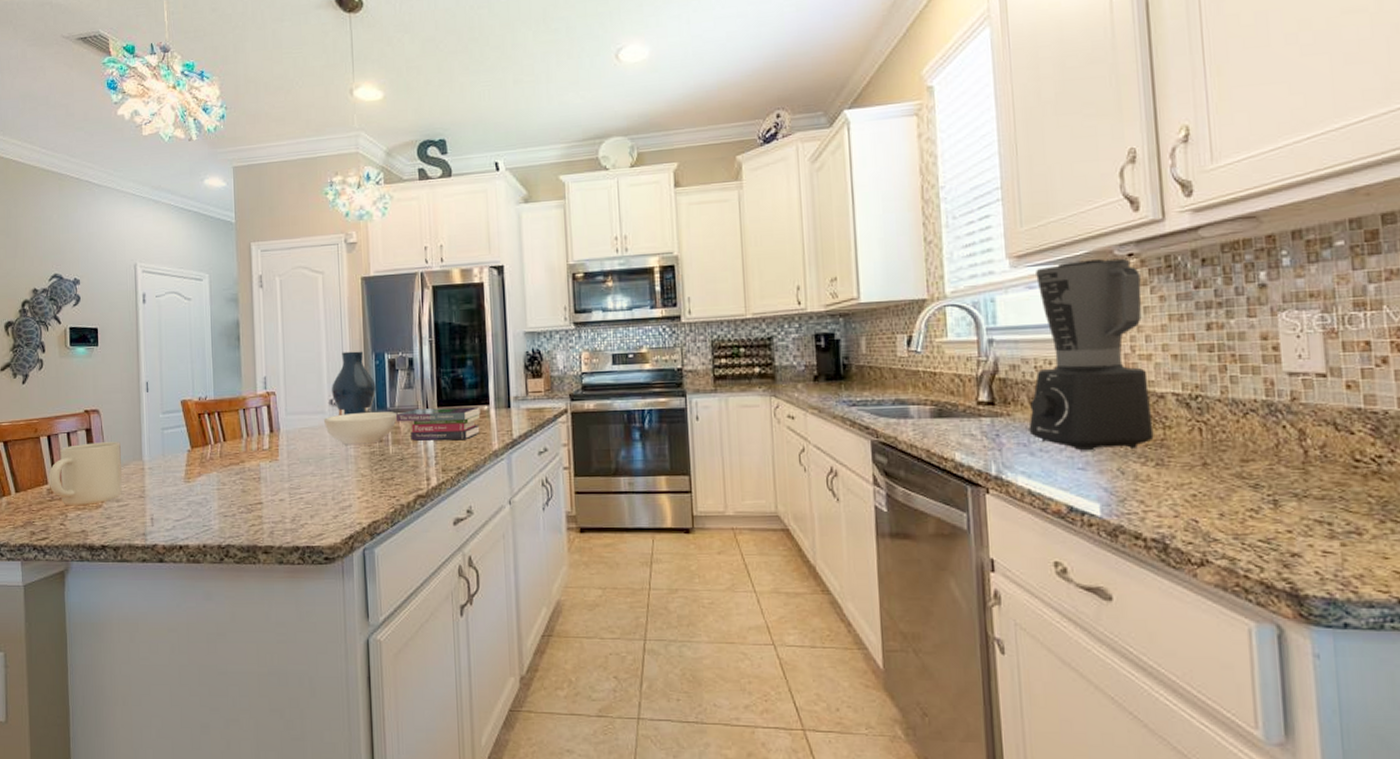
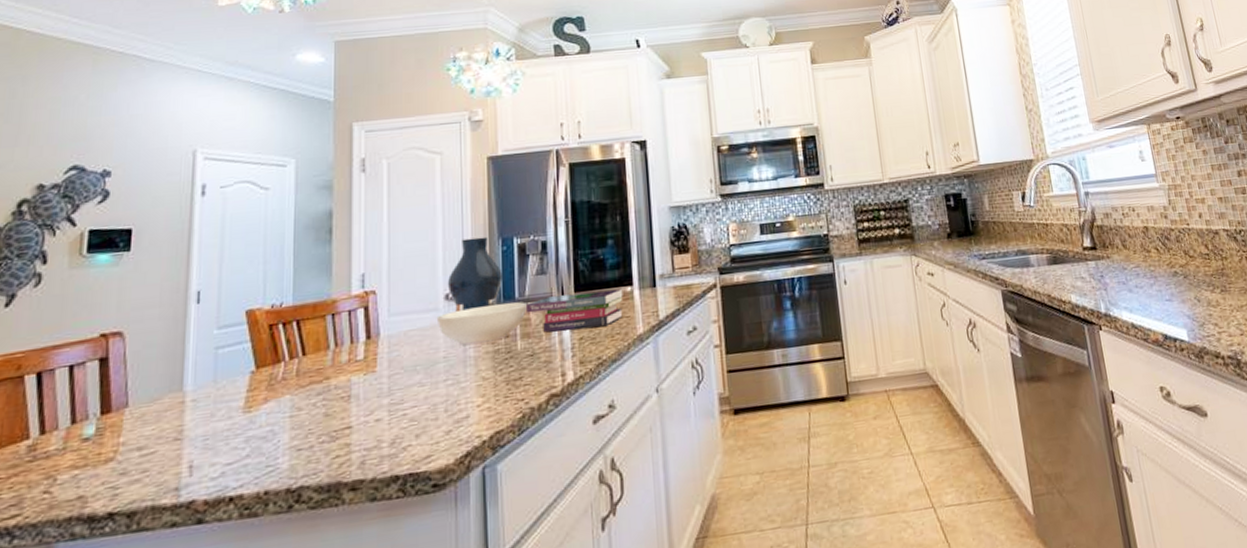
mug: present [48,441,122,506] -> none [31,370,152,466]
blender: present [1028,258,1154,450] -> none [1113,120,1217,284]

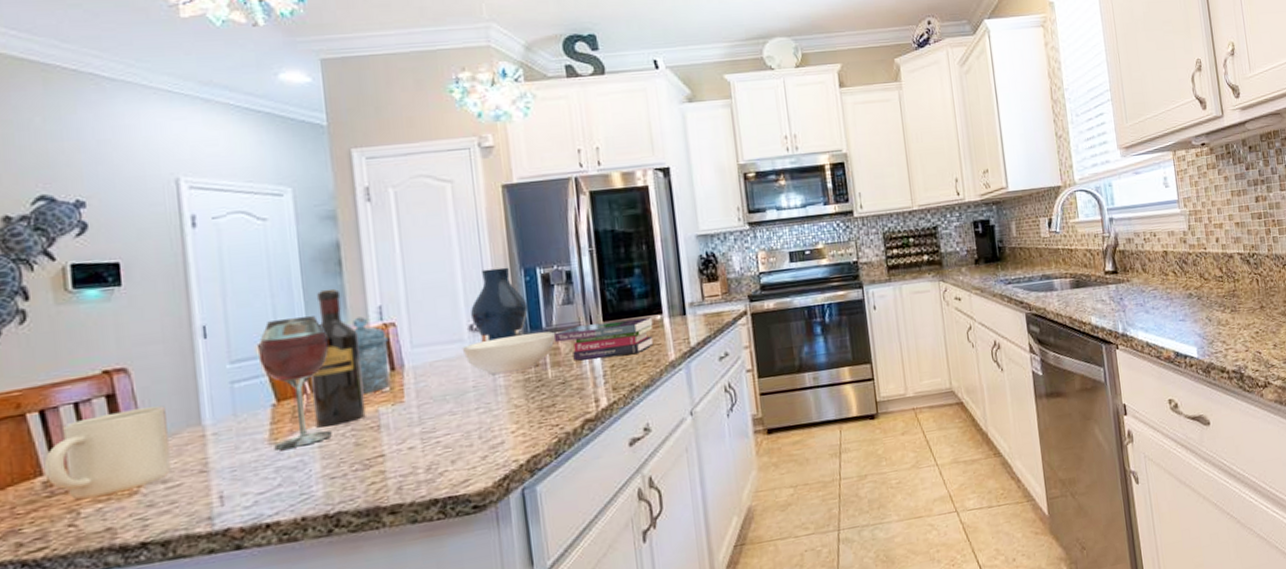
mug: none [31,370,152,466] -> present [43,405,171,501]
wineglass: none [245,283,311,419] -> present [258,316,332,450]
wine bottle: none [290,256,339,396] -> present [311,288,366,428]
canister: none [336,284,367,363] -> present [352,316,391,394]

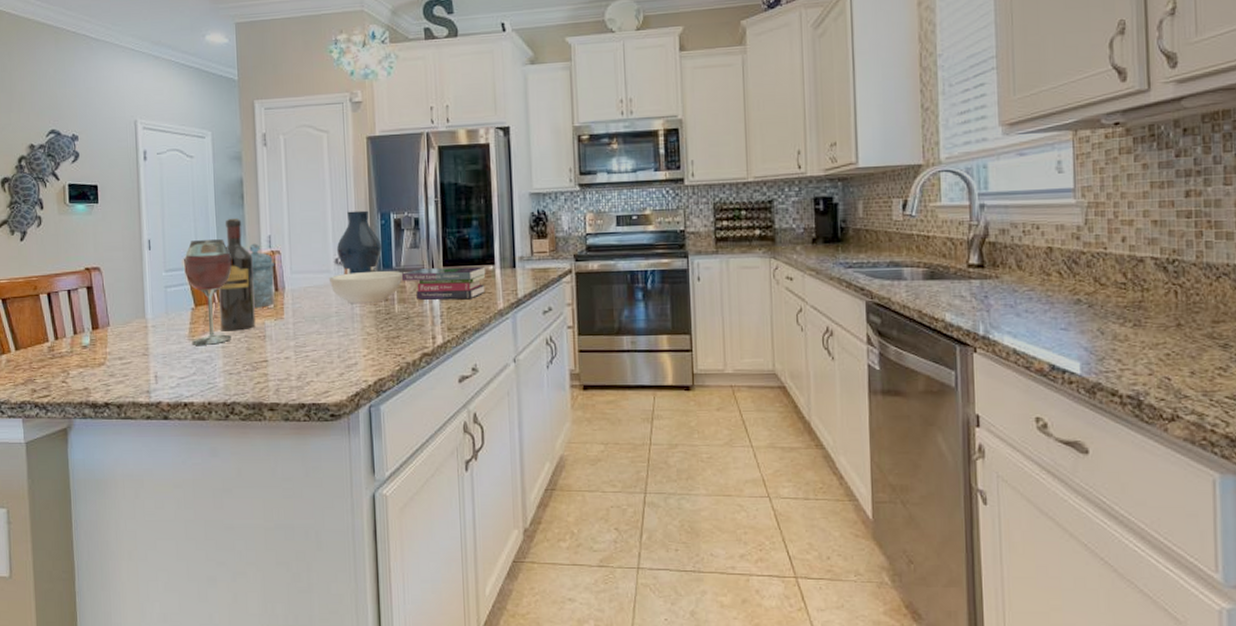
mug: present [43,405,171,501] -> none [49,299,125,364]

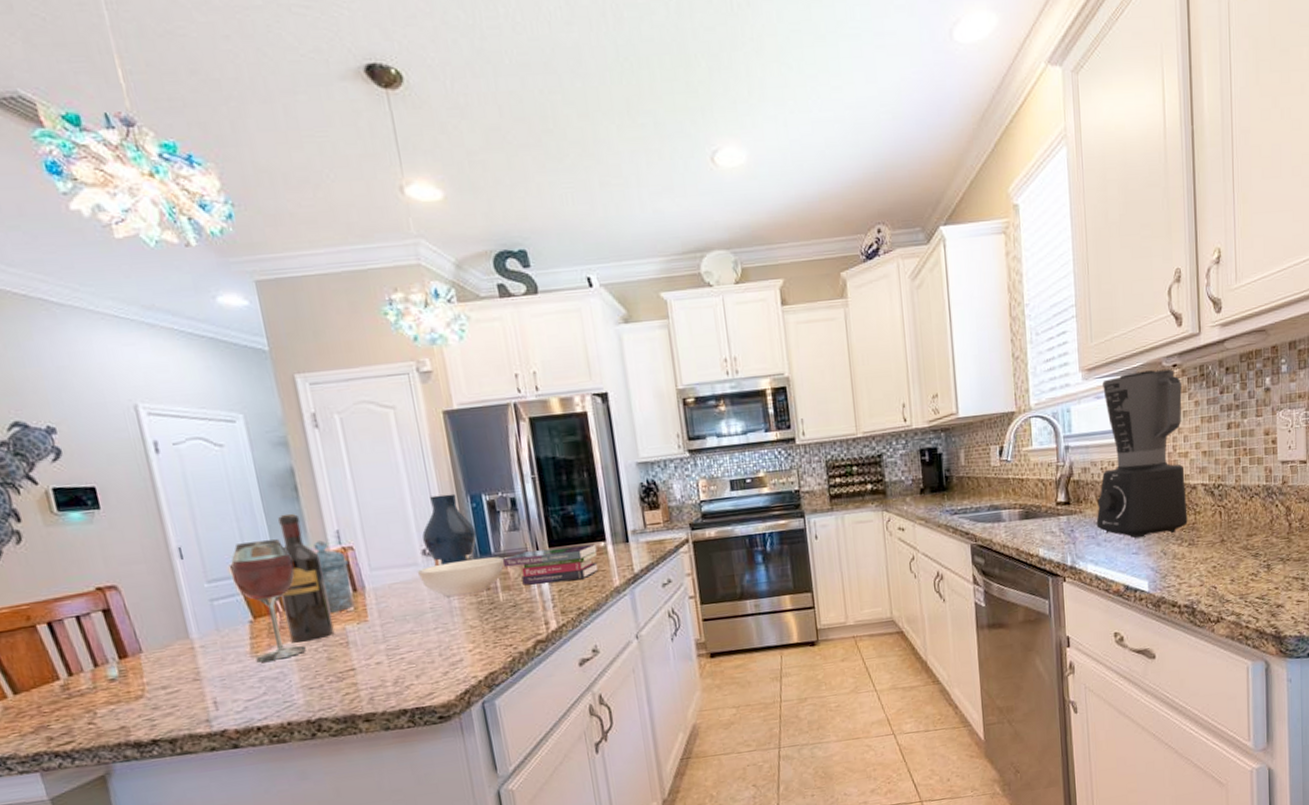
blender: none [1015,126,1133,311] -> present [1096,368,1188,538]

